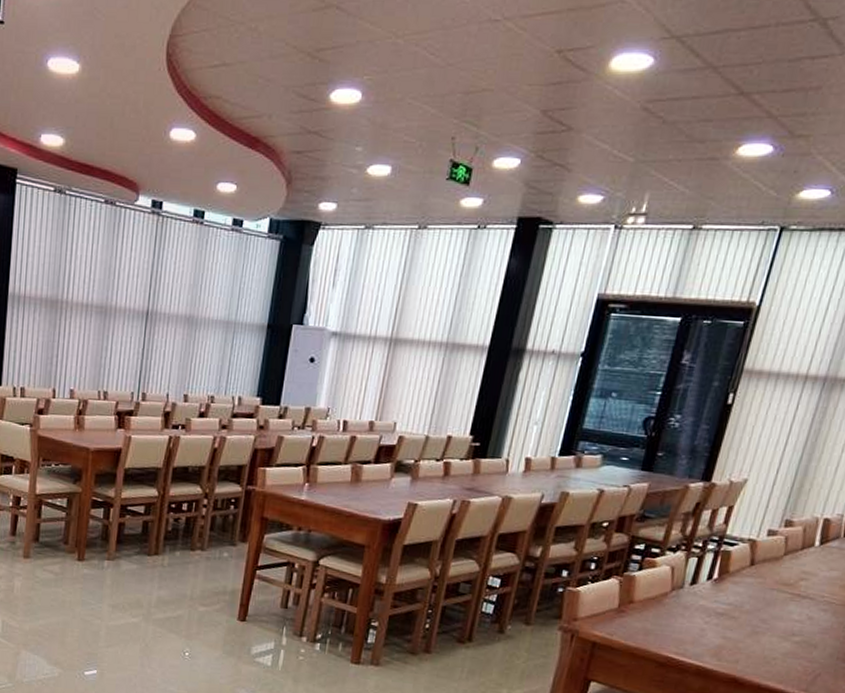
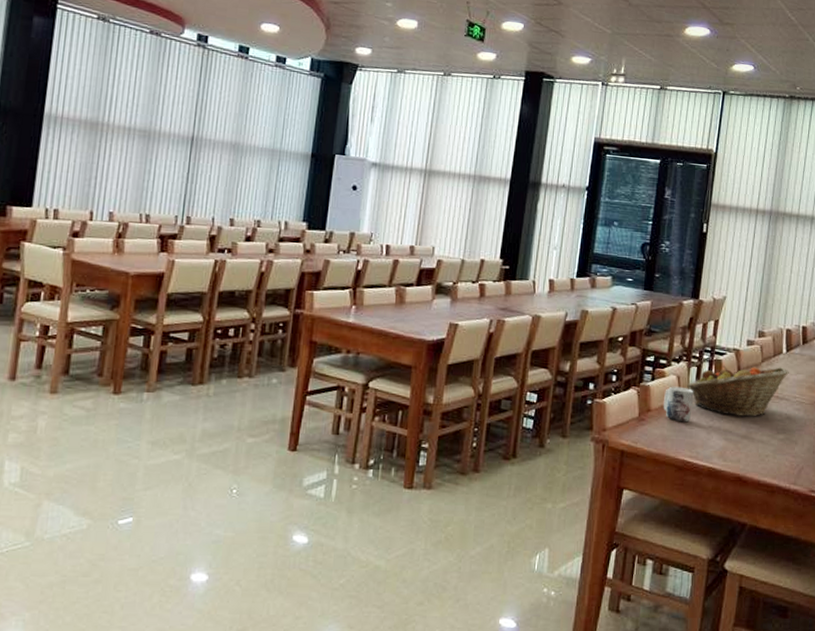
mug: none [649,577,690,616] -> present [663,386,694,421]
fruit basket: none [682,556,820,616] -> present [687,365,789,417]

